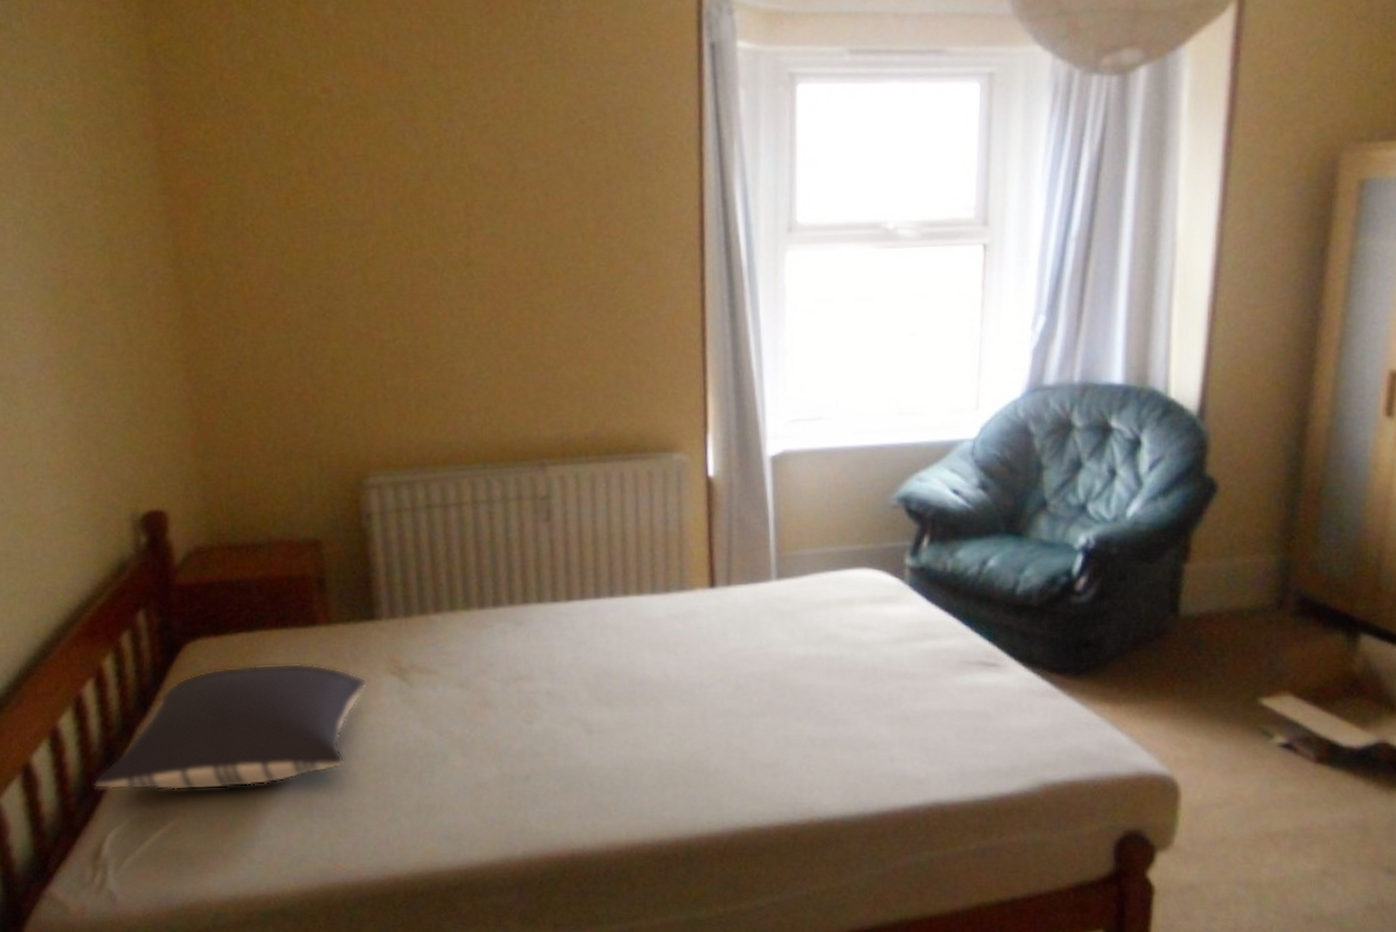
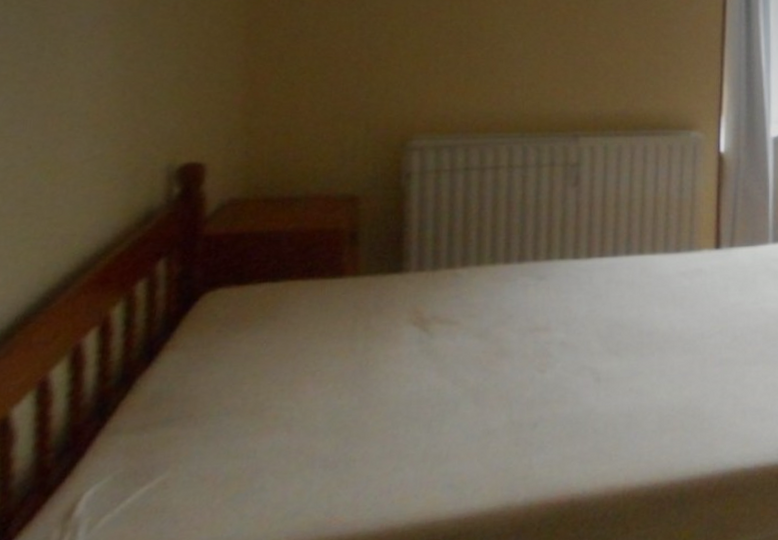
pillow: present [93,663,367,791] -> none [78,313,388,444]

